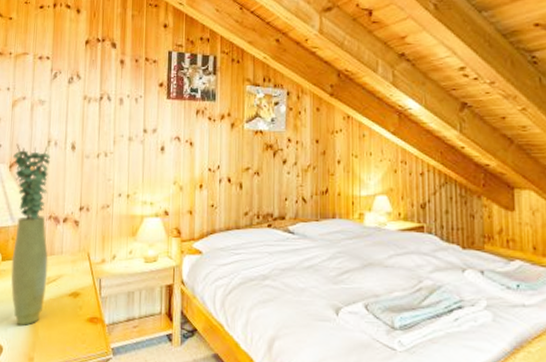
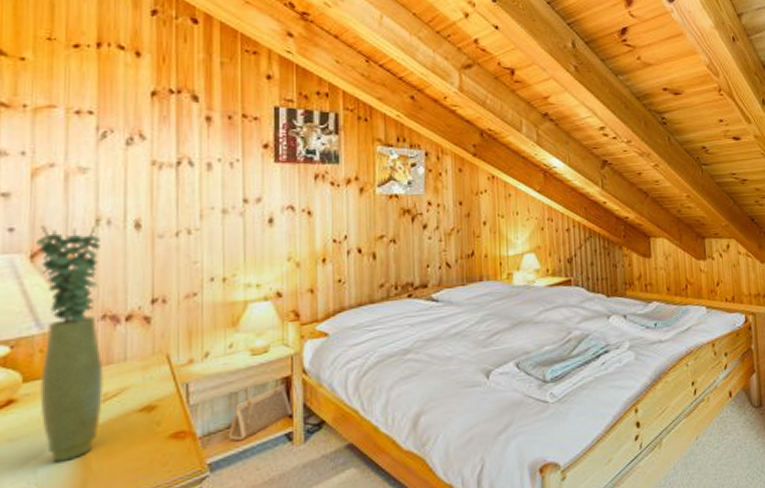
handbag: none [126,284,172,334] -> present [228,378,292,441]

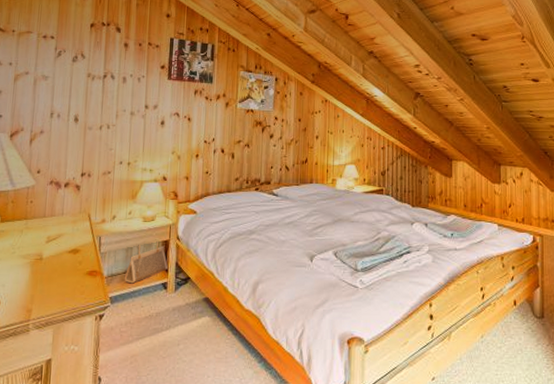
vase: present [36,225,104,462] -> none [9,115,53,281]

